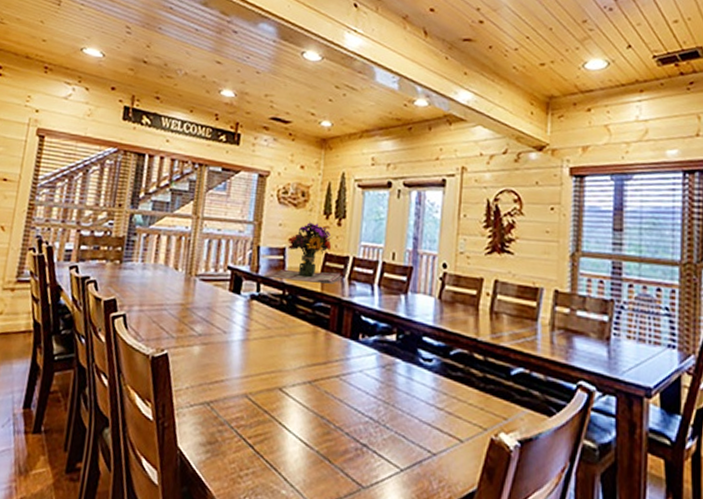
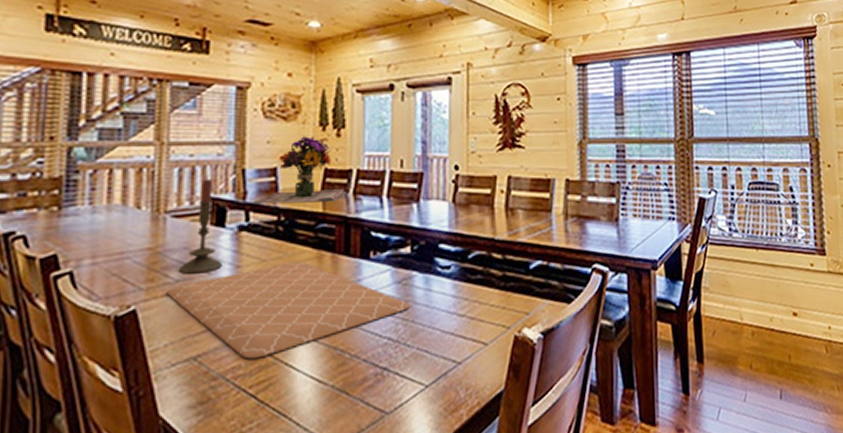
placemat: none [191,333,391,414] -> present [166,262,409,360]
candle: none [202,249,236,333] -> present [179,176,222,276]

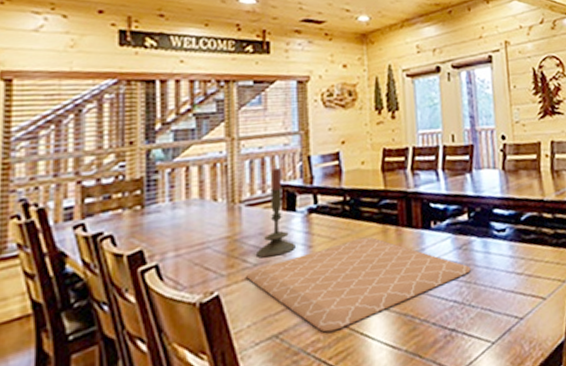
flower arrangement: present [252,135,347,204] -> none [319,120,405,187]

